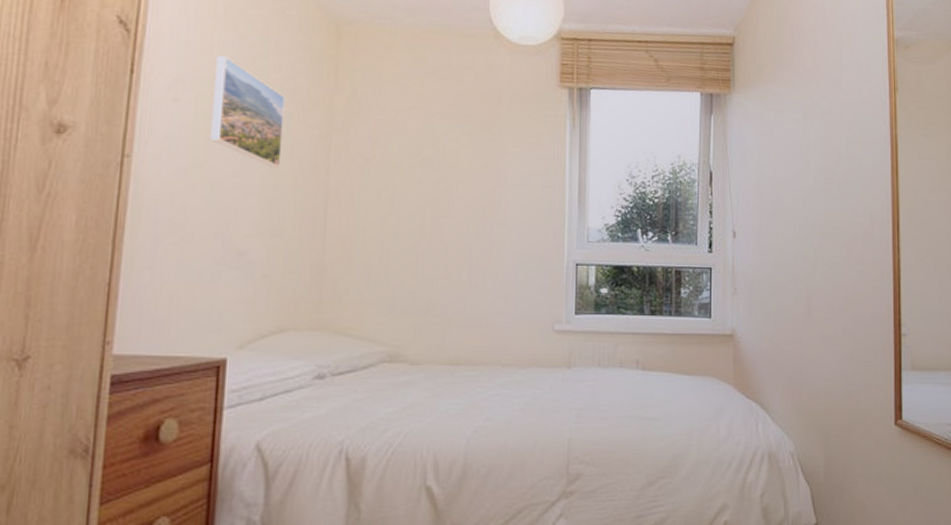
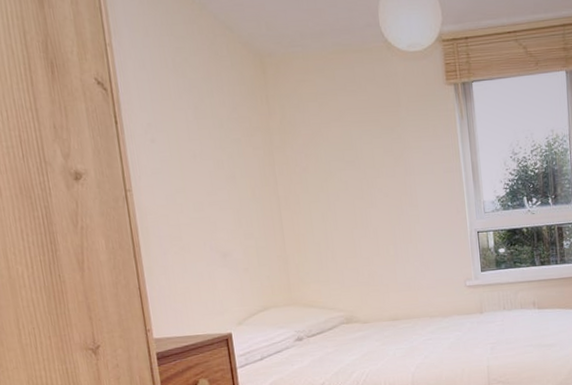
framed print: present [211,55,285,168] -> none [175,98,241,185]

